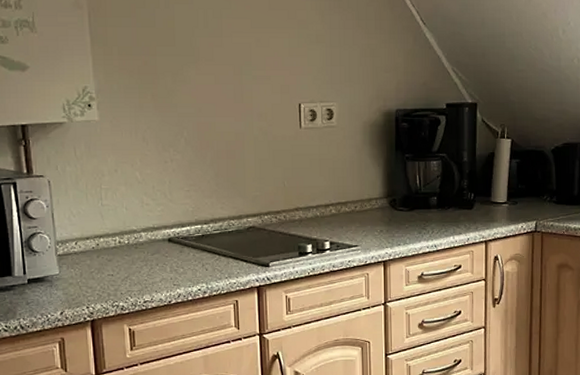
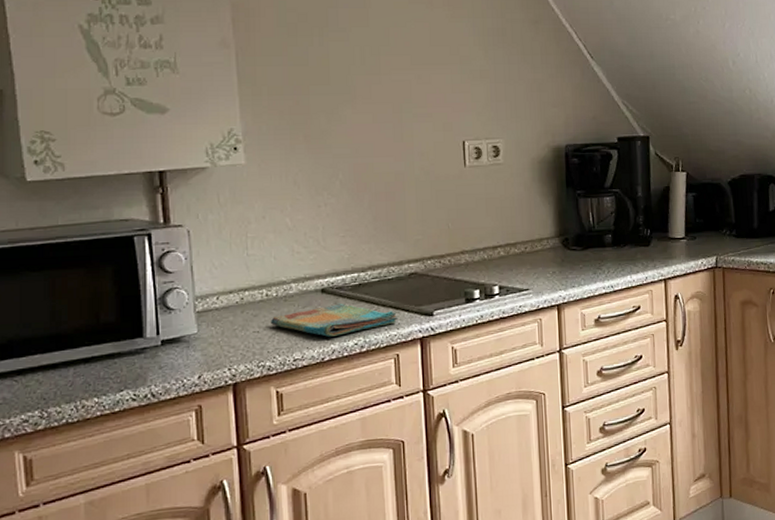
dish towel: none [122,252,238,282] -> present [270,303,398,337]

